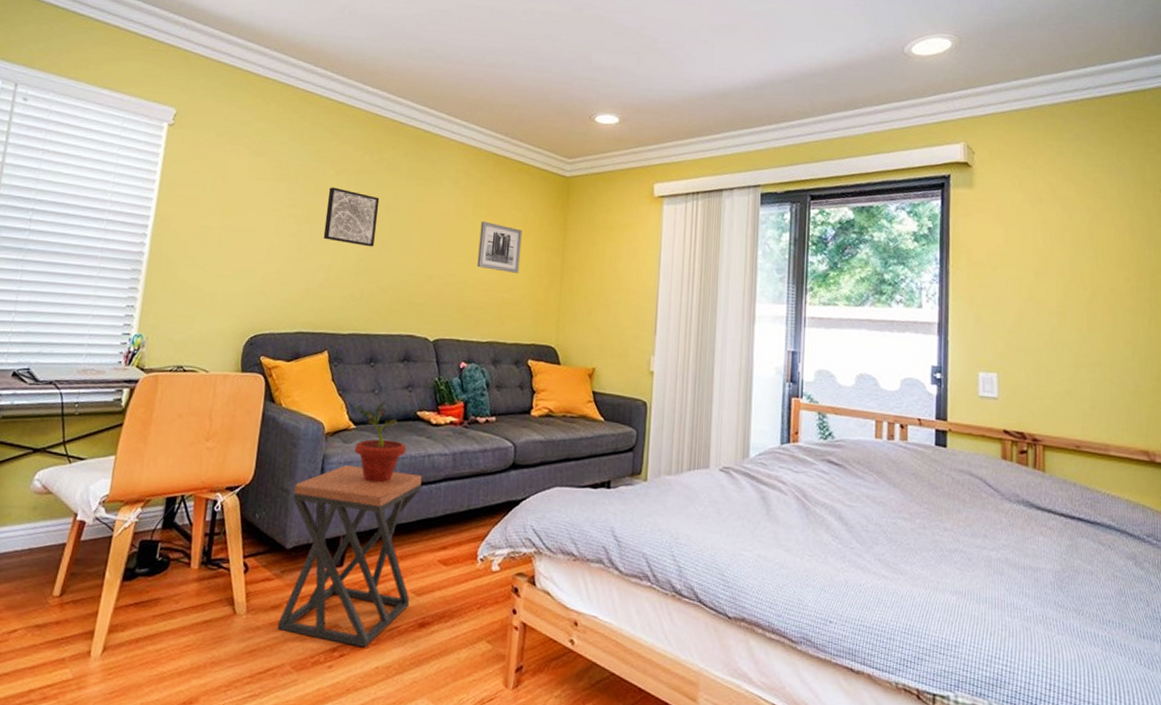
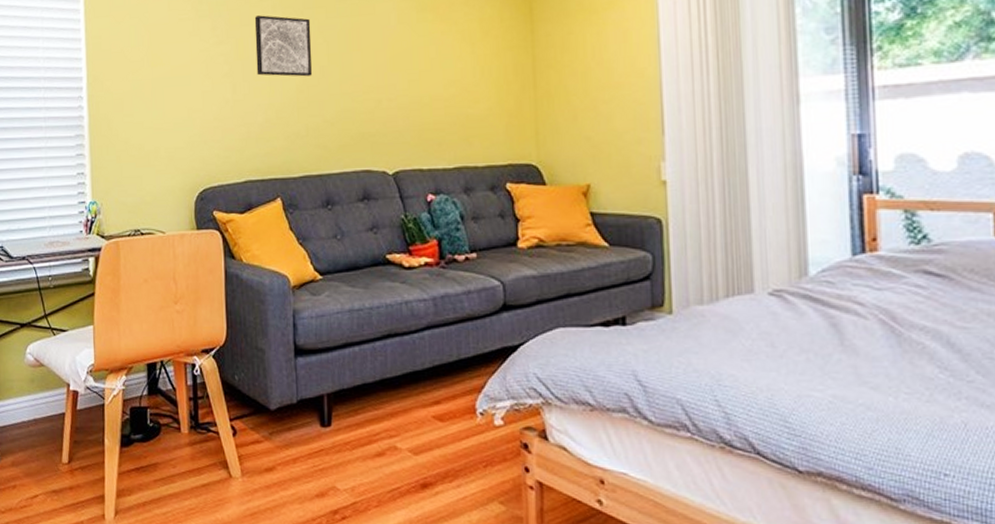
stool: present [277,465,422,648] -> none [269,319,408,510]
potted plant: present [354,401,407,483] -> none [319,246,381,336]
wall art: present [477,221,523,273] -> none [429,26,482,84]

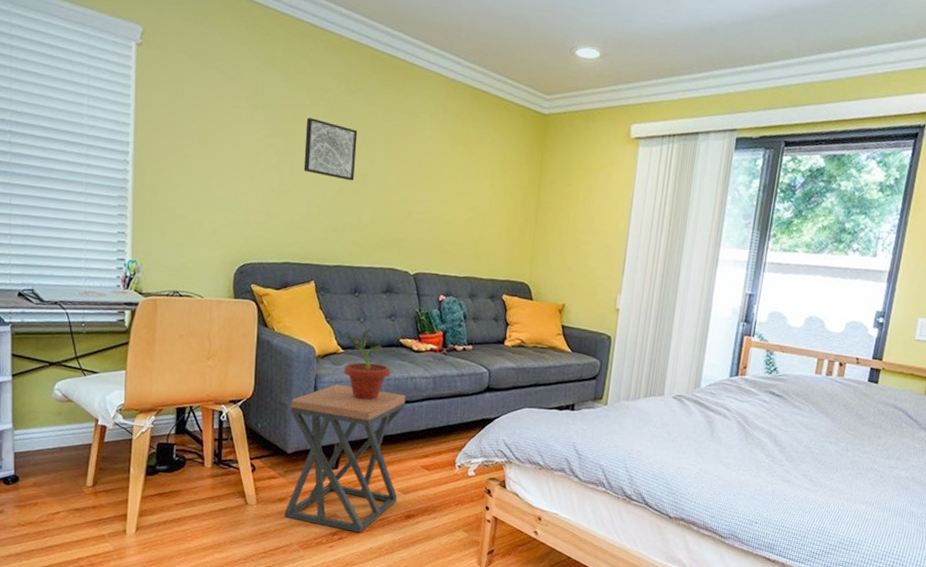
stool: none [269,319,408,510] -> present [284,384,406,533]
potted plant: none [319,246,381,336] -> present [343,328,391,400]

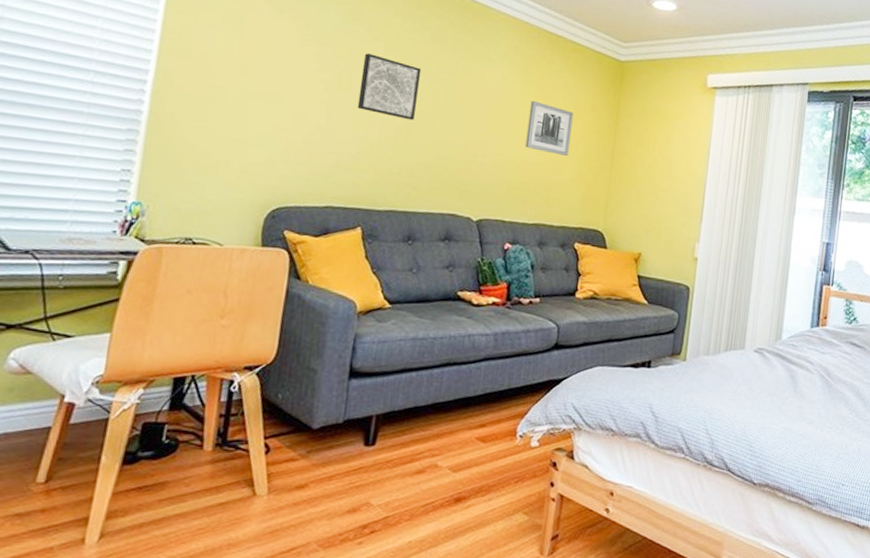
stool: present [284,384,406,533] -> none [302,345,461,524]
potted plant: present [343,328,391,400] -> none [389,280,446,362]
wall art: none [455,158,500,212] -> present [525,100,574,156]

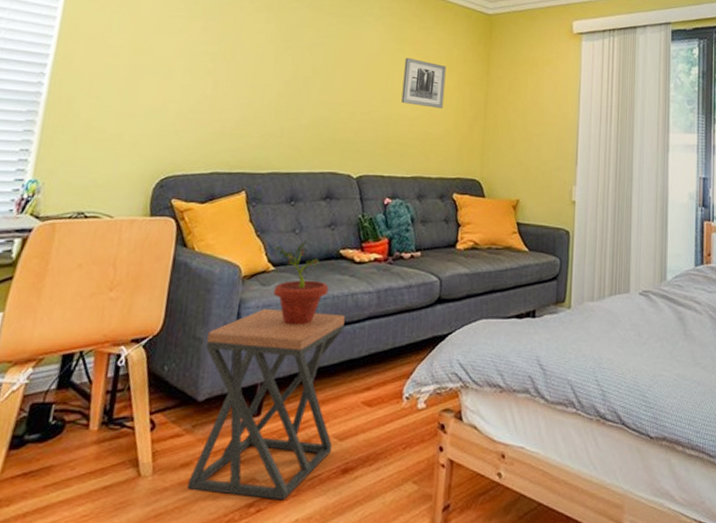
stool: none [302,345,461,524] -> present [187,309,345,501]
wall art: present [357,53,422,121] -> none [241,24,301,84]
potted plant: none [389,280,446,362] -> present [273,240,329,325]

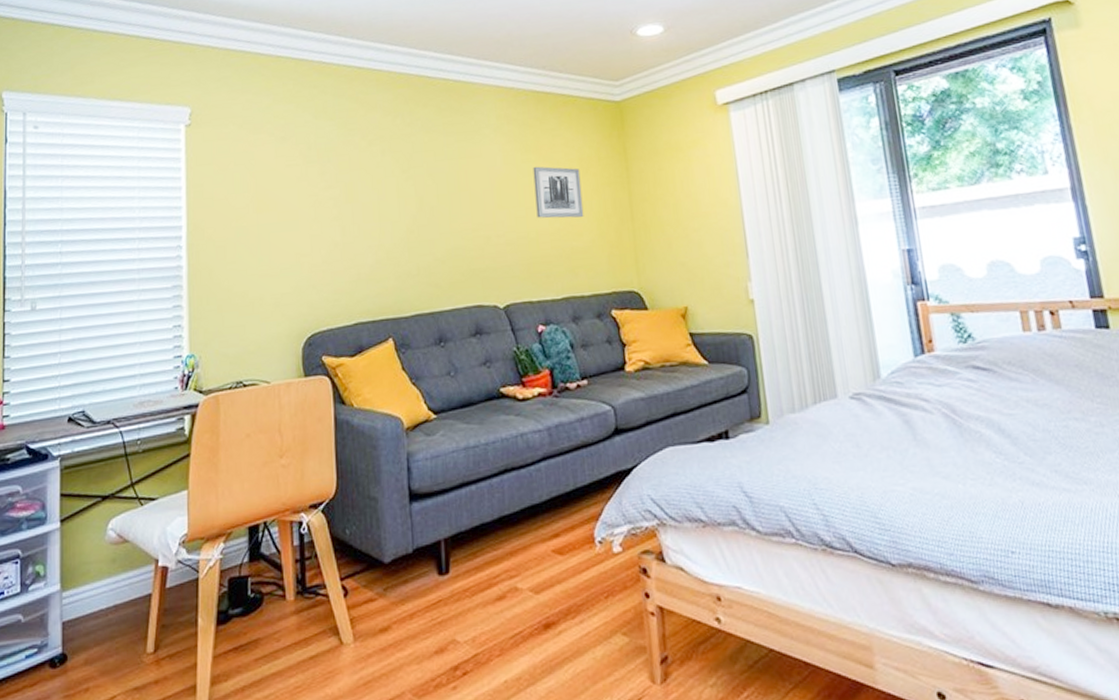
stool: present [187,309,345,501] -> none [382,458,530,661]
potted plant: present [273,240,329,325] -> none [432,383,496,475]

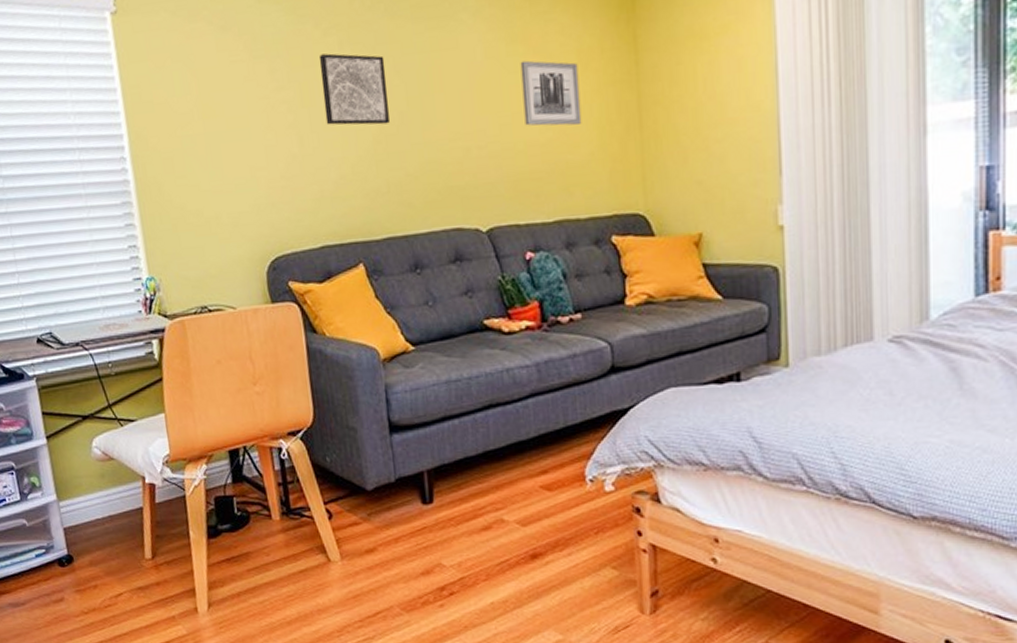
wall art: none [363,159,422,218] -> present [318,53,390,125]

